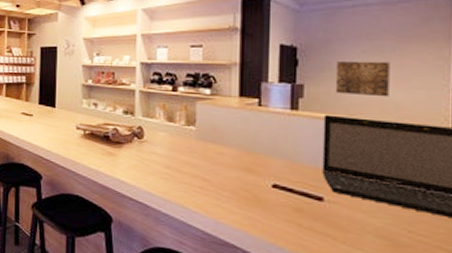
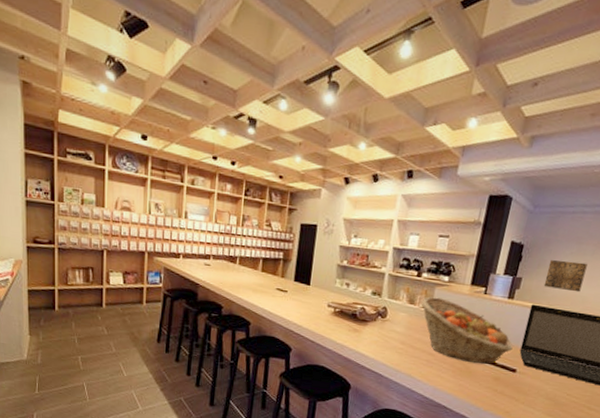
fruit basket: none [182,112,311,191] -> present [421,296,513,365]

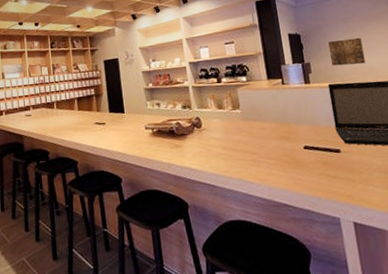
fruit basket: present [421,296,513,365] -> none [228,97,328,153]

